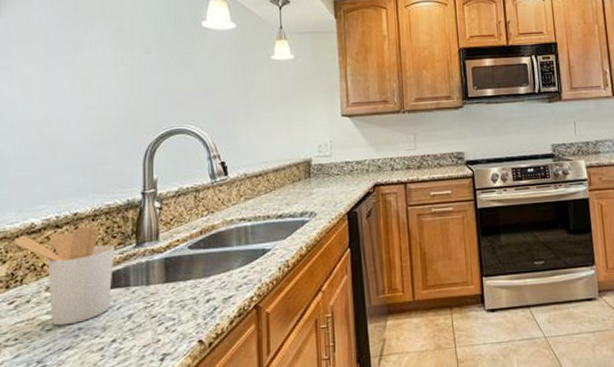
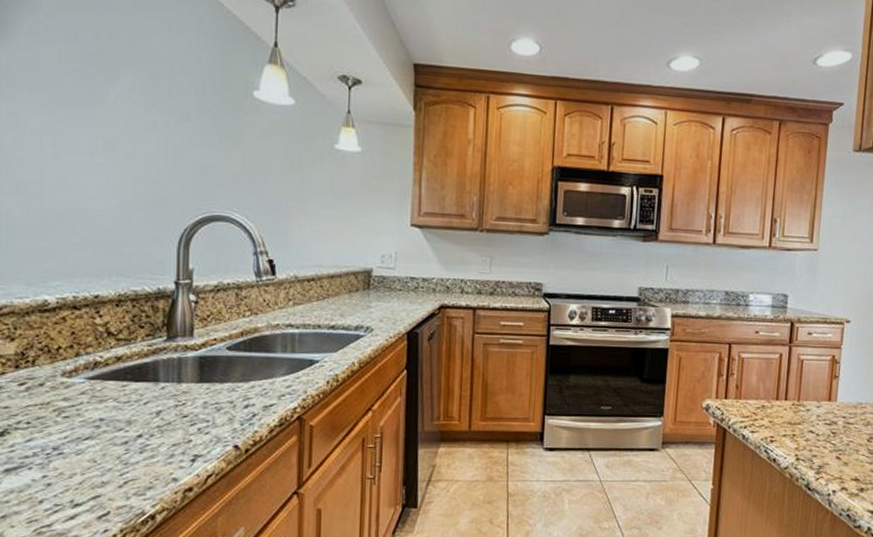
utensil holder: present [11,226,115,326] -> none [21,311,142,414]

